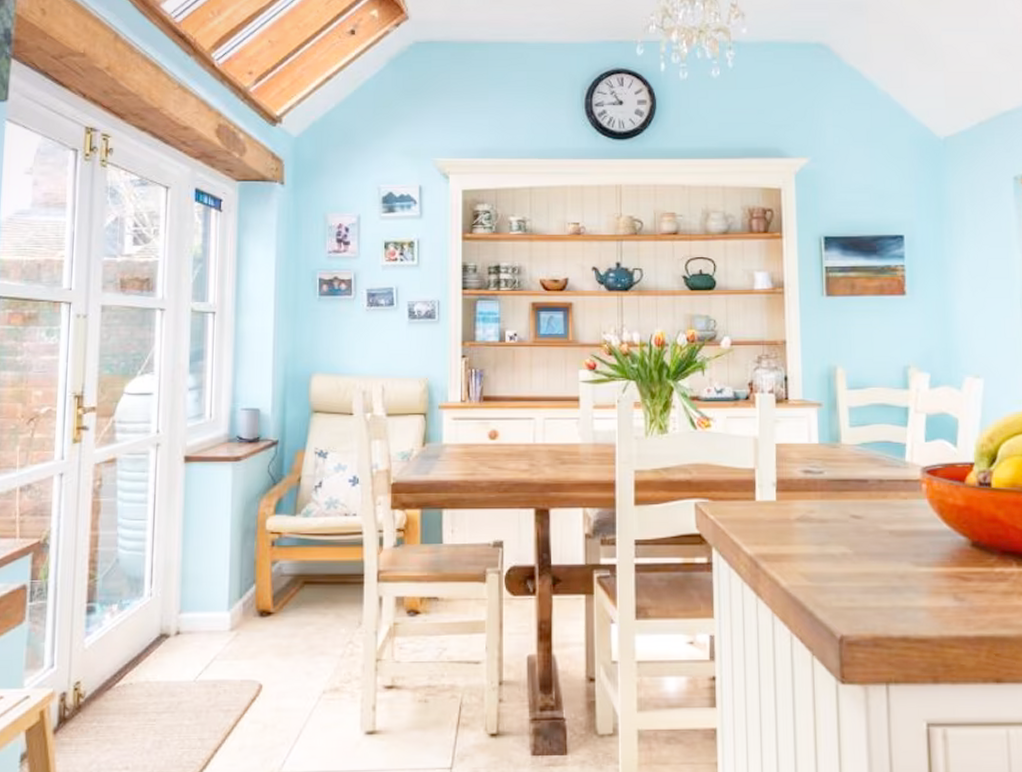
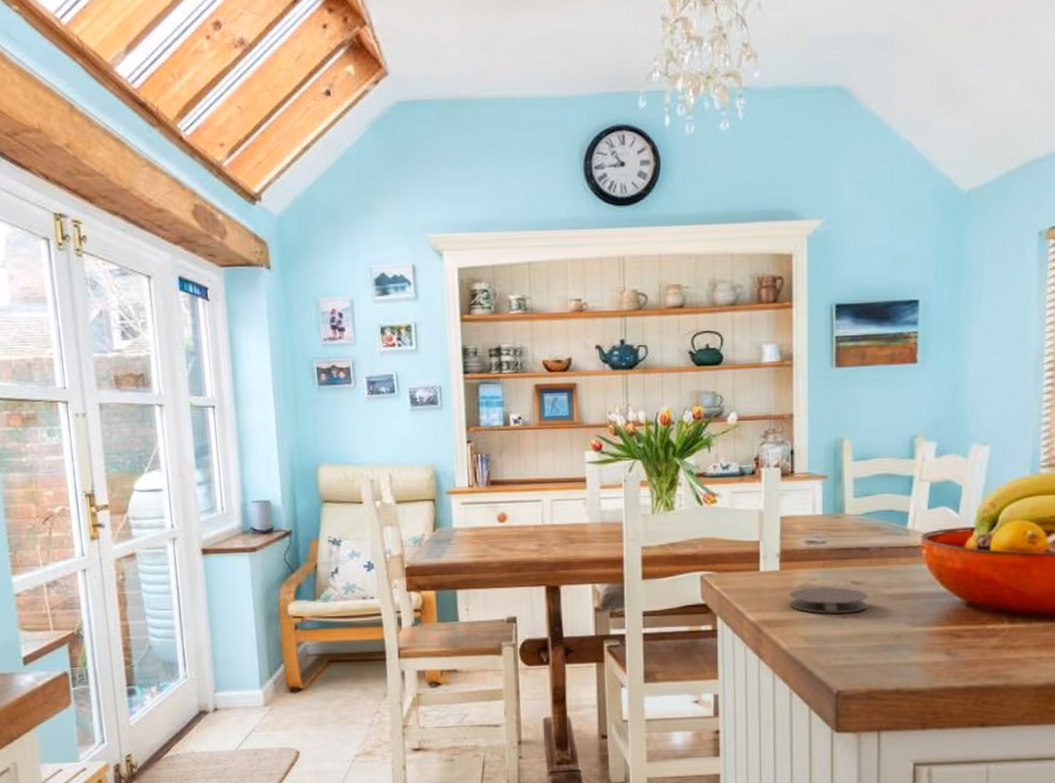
coaster: none [787,520,869,549] -> present [789,587,868,614]

